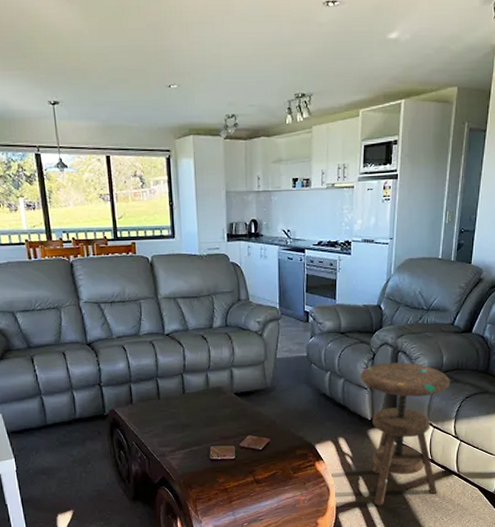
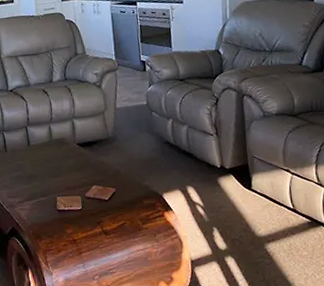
side table: present [360,362,450,506] -> none [204,106,305,261]

